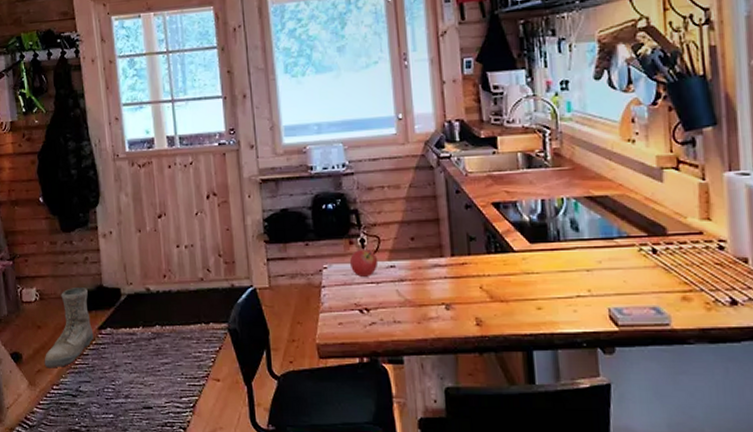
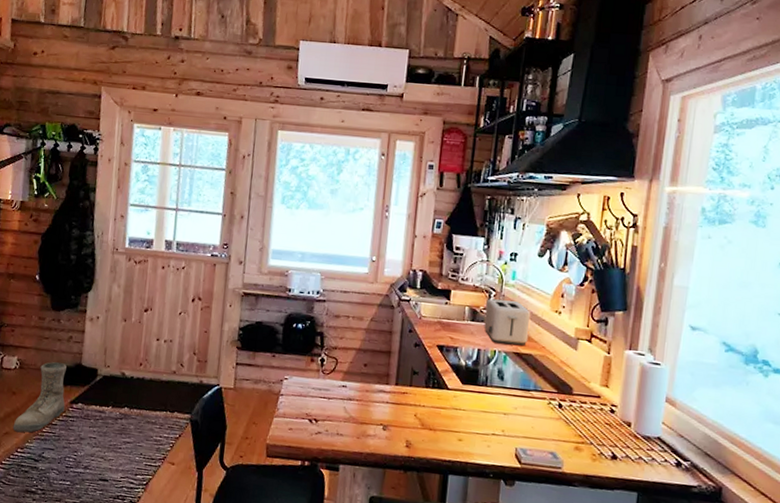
fruit: present [349,249,379,278] -> none [308,367,333,393]
toaster: none [541,137,601,190] -> present [484,298,531,347]

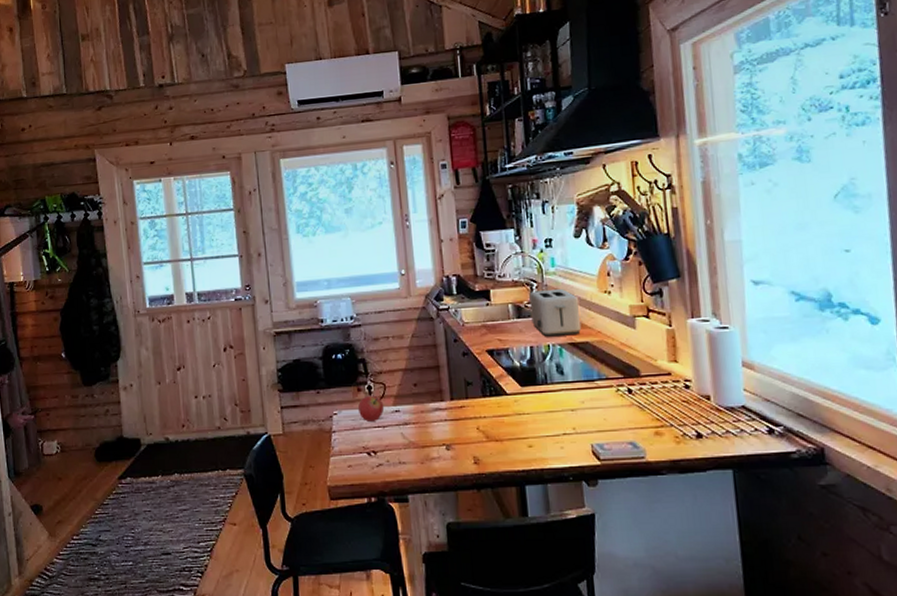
boot: present [12,361,67,433] -> none [64,438,114,519]
fruit: none [308,367,333,393] -> present [357,395,385,423]

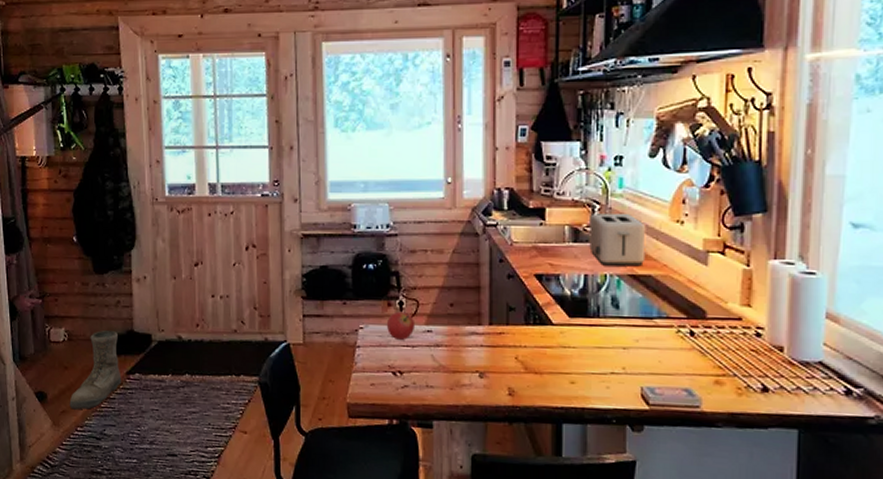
boot: none [64,438,114,519] -> present [69,329,122,410]

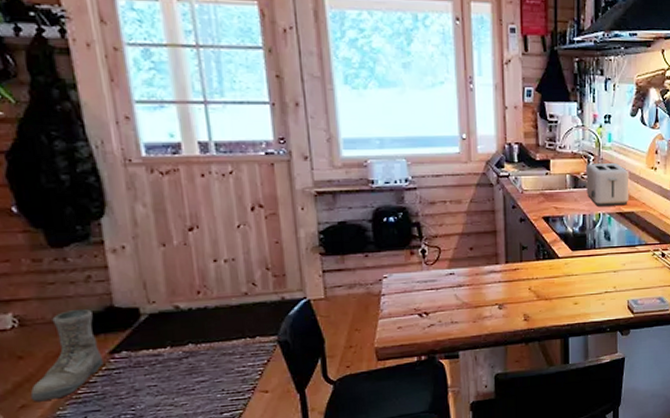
fruit: present [386,311,416,341] -> none [410,258,439,285]

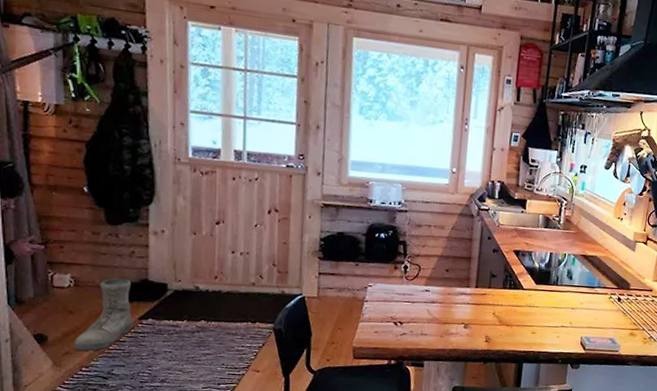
toaster: present [586,163,629,206] -> none [556,207,597,250]

